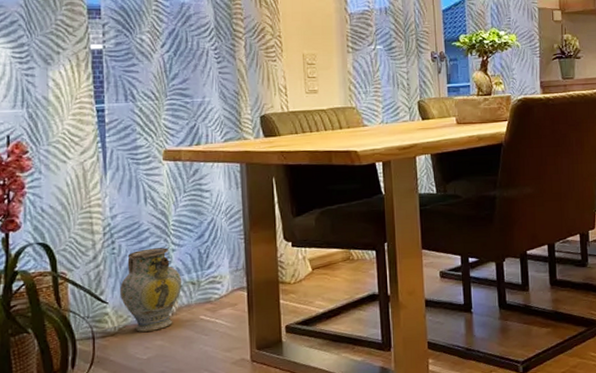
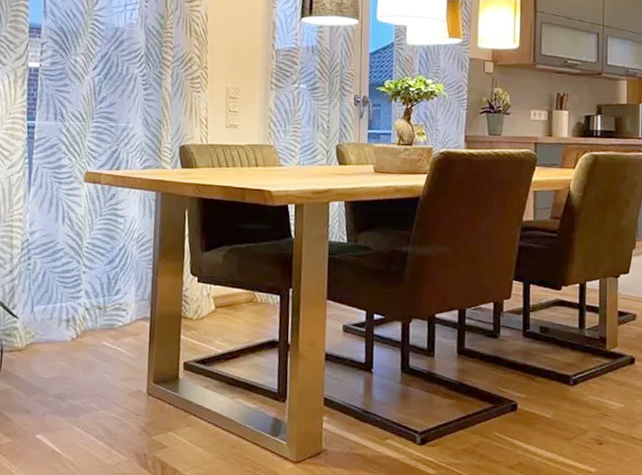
ceramic jug: present [120,247,182,333] -> none [30,268,90,352]

